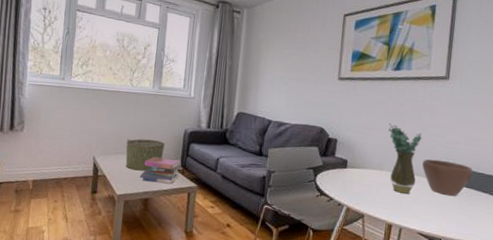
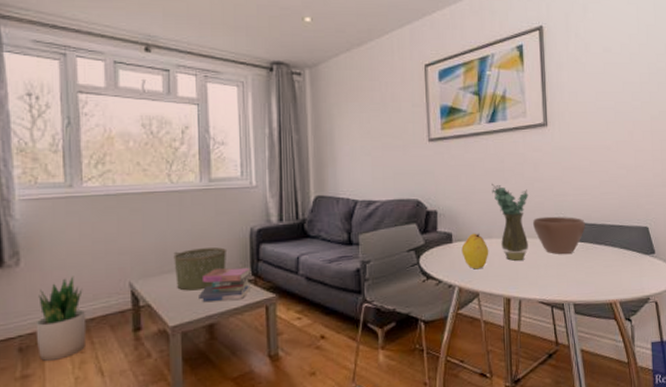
planter: none [27,145,62,204] -> present [35,276,87,361]
fruit: none [354,163,379,195] -> present [461,233,489,270]

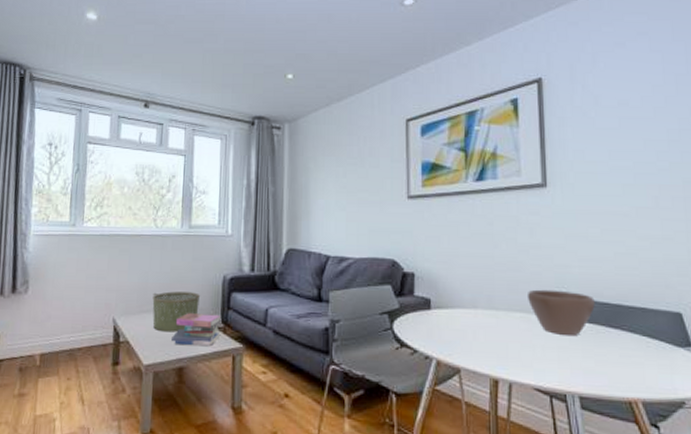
planter: present [35,276,87,361] -> none [34,307,75,383]
fruit: present [461,233,489,270] -> none [441,301,474,342]
vase: present [492,183,529,261] -> none [478,247,523,337]

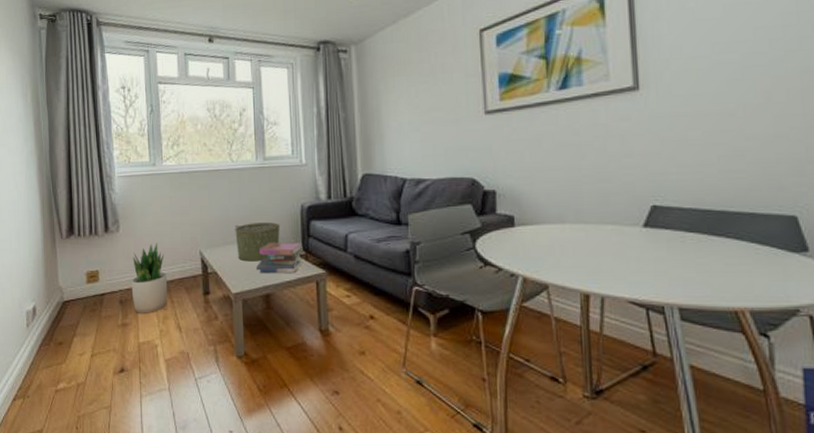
planter: none [34,307,75,383] -> present [131,242,168,313]
bowl: present [526,289,595,335] -> none [618,199,696,246]

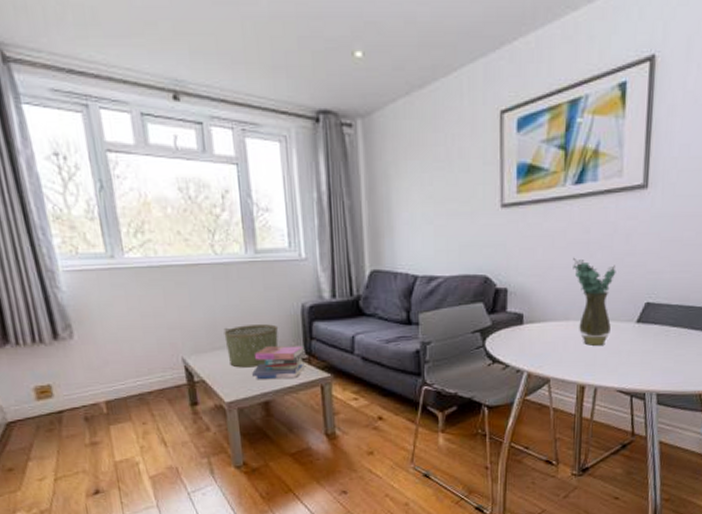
planter: present [131,242,168,313] -> none [95,350,146,430]
vase: none [563,159,613,251] -> present [573,257,616,346]

